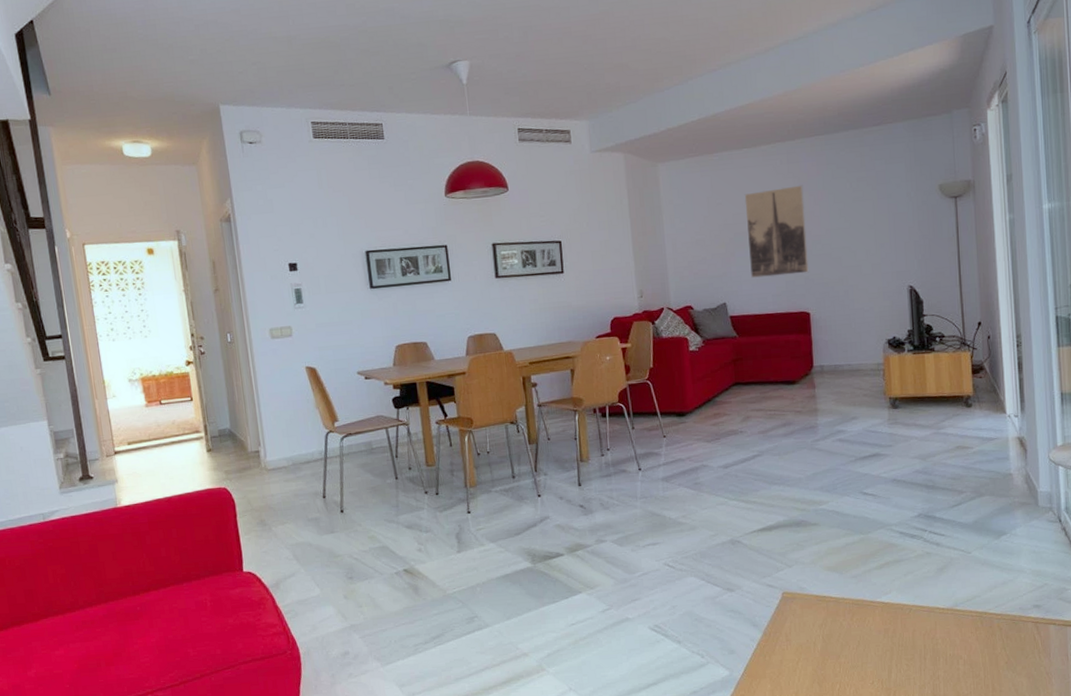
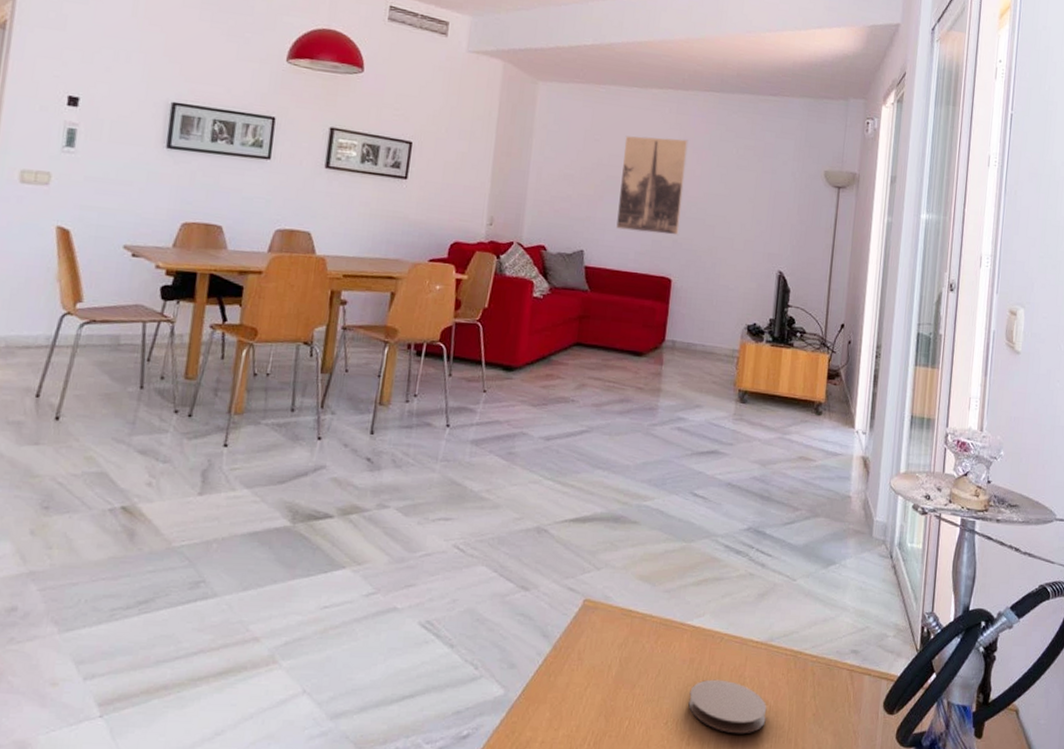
coaster: none [889,643,962,686] -> present [688,679,767,734]

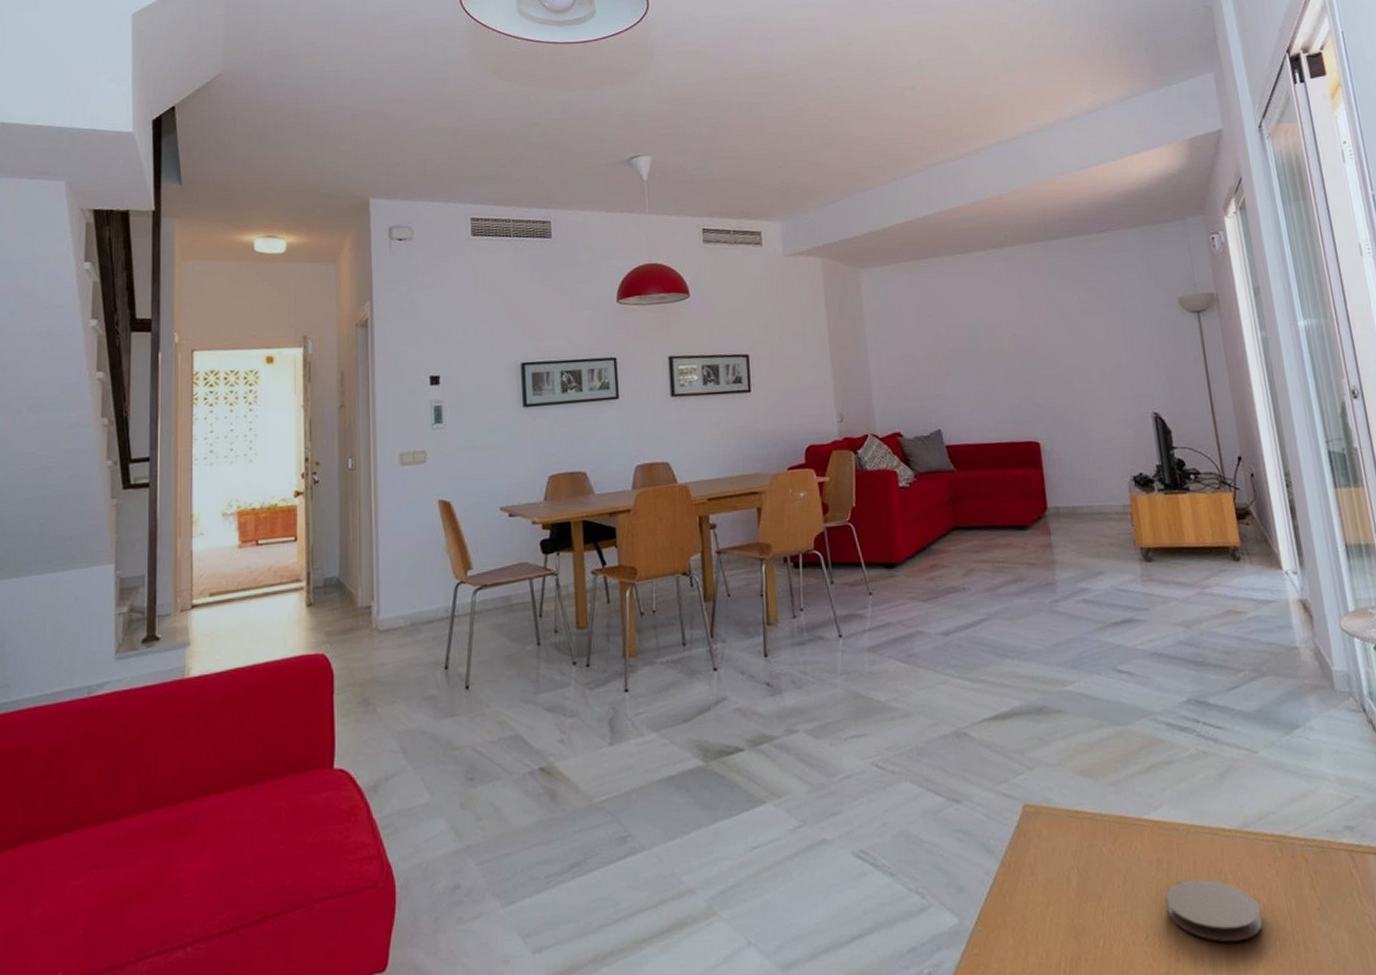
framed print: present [616,135,689,236] -> none [958,295,1037,401]

